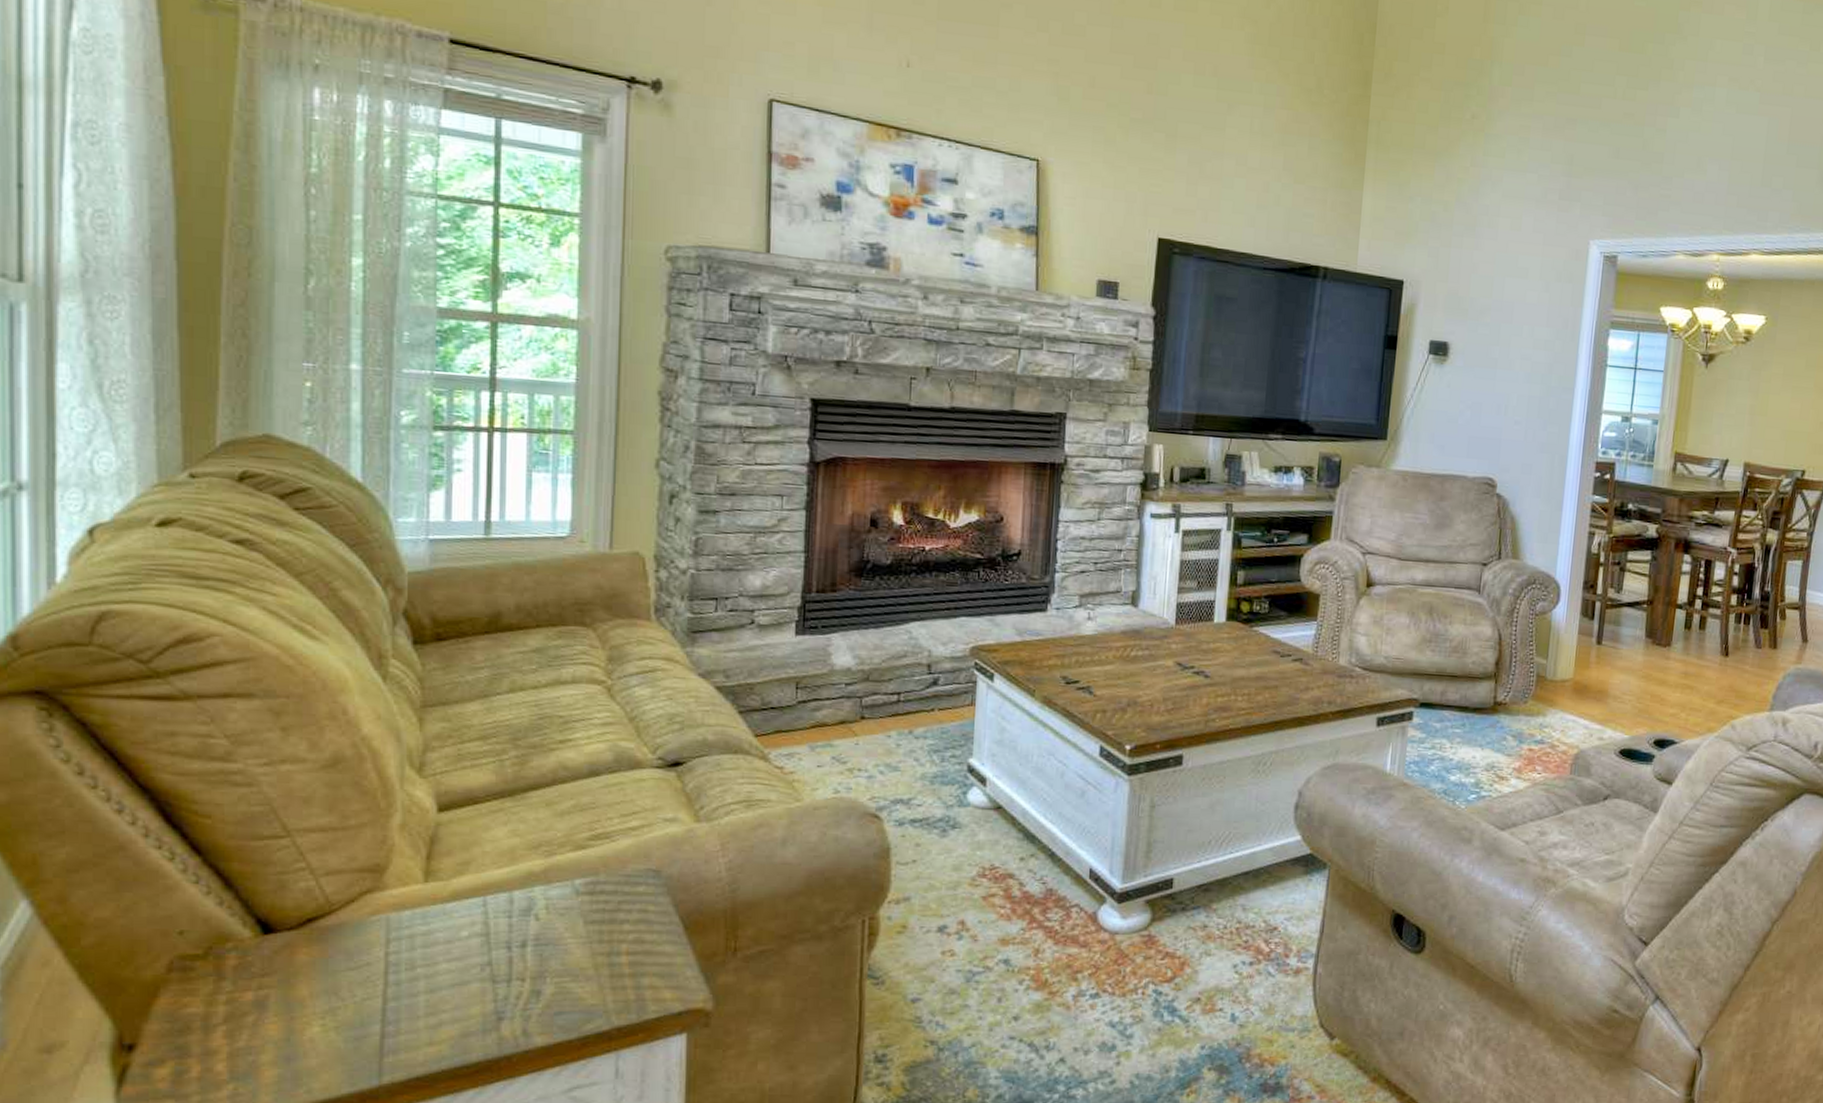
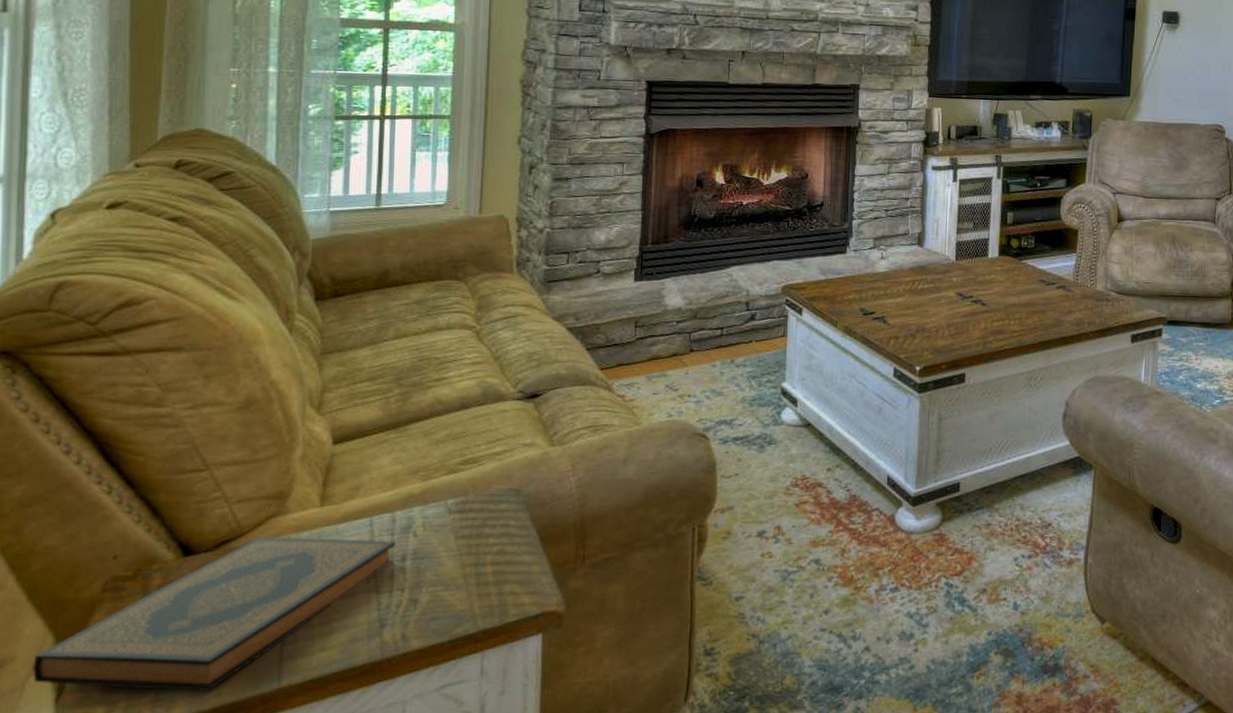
hardback book: none [86,915,514,1087] -> present [32,537,395,691]

